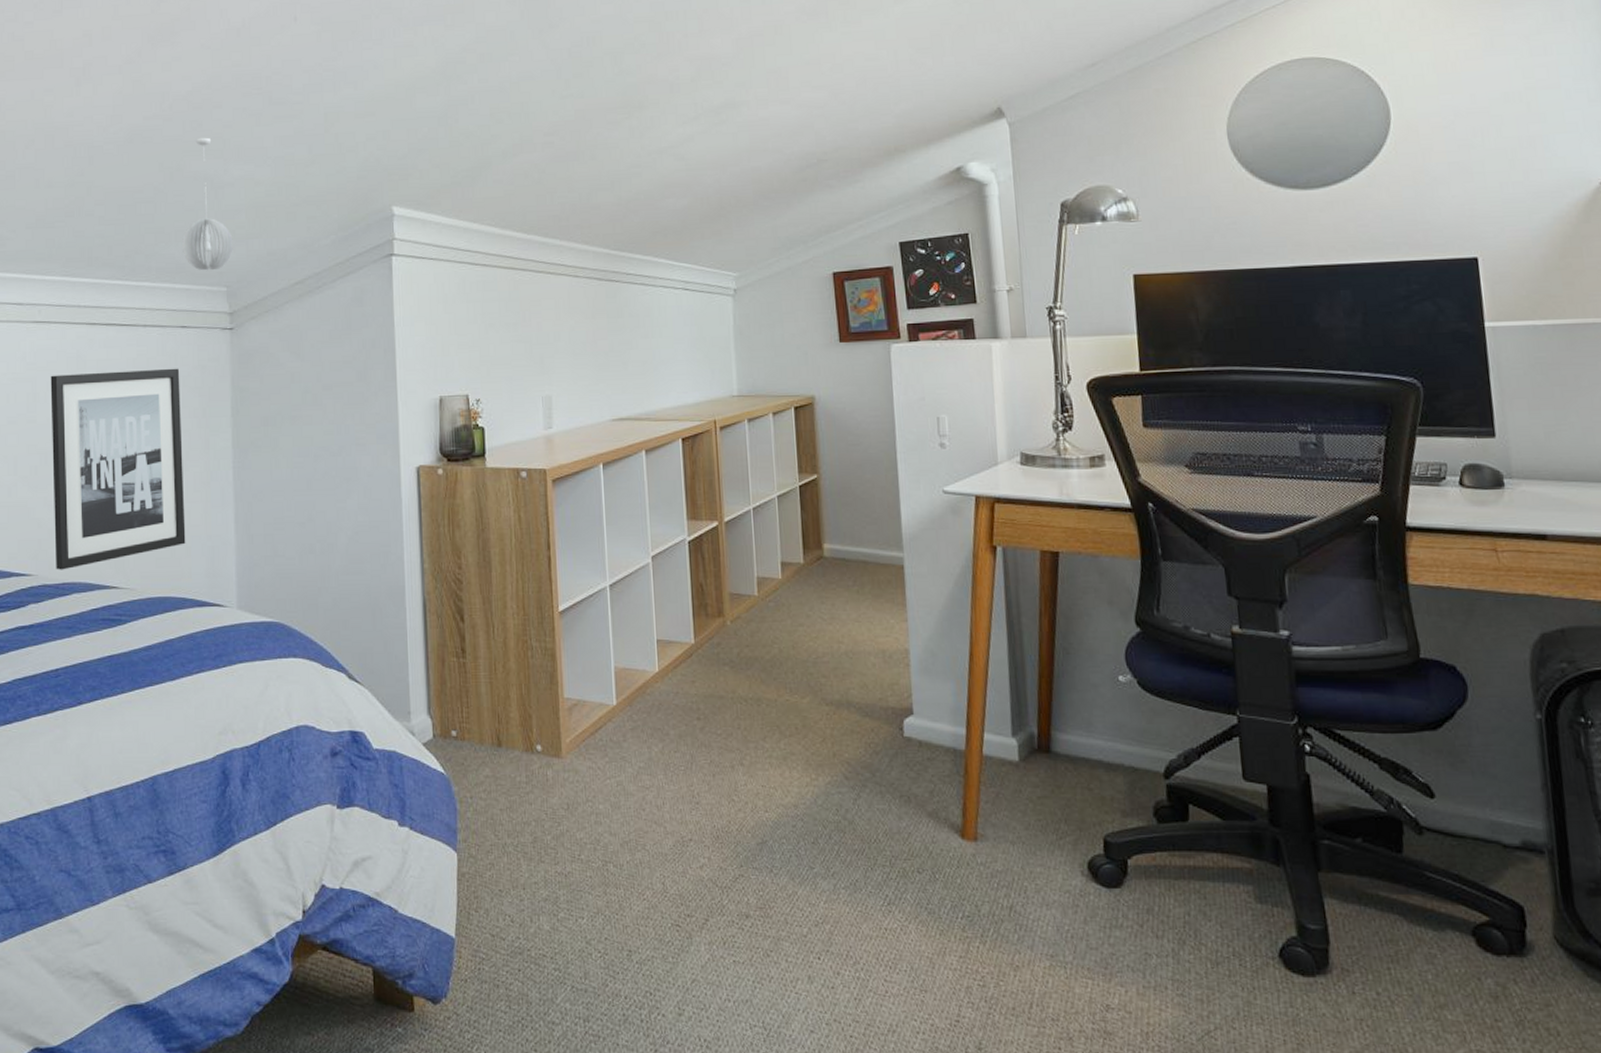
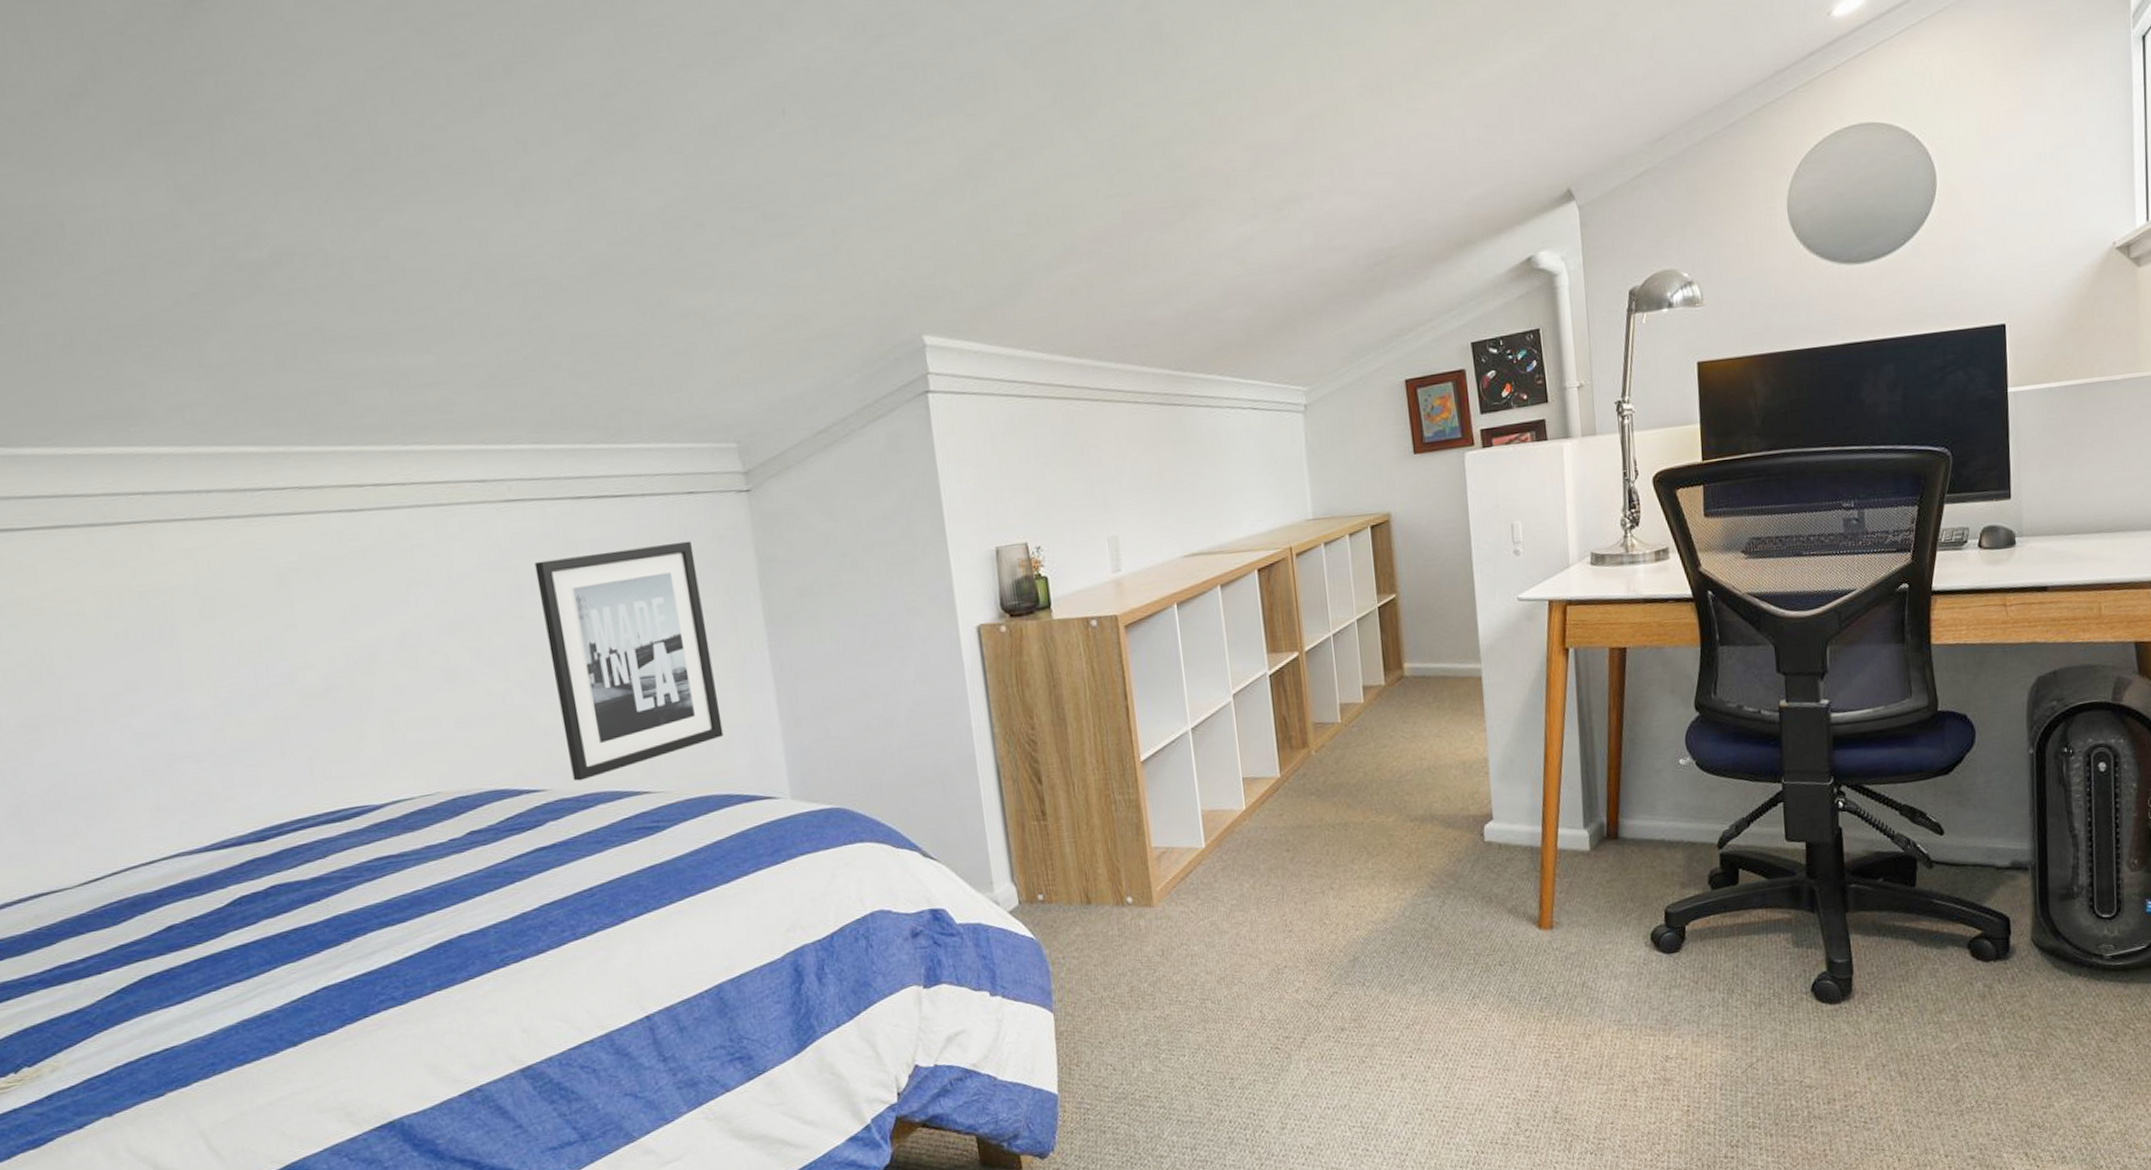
pendant light: present [182,137,233,271] -> none [676,264,740,425]

